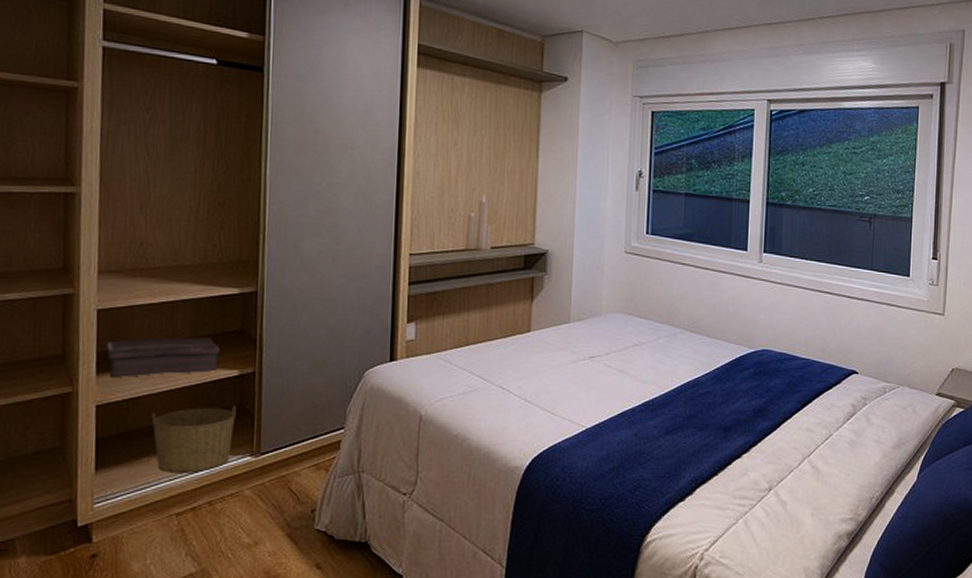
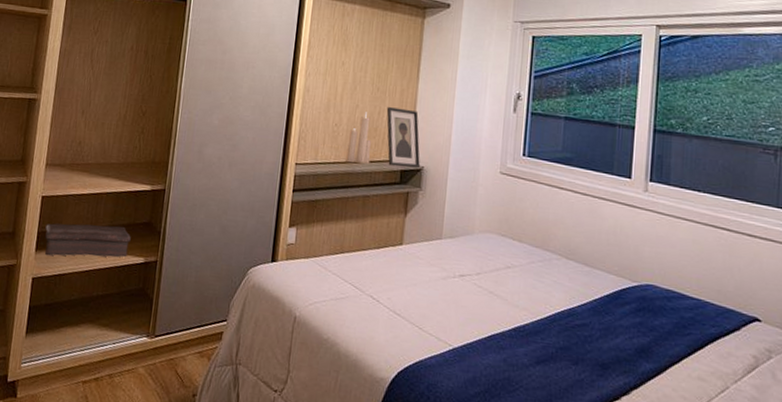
basket: present [151,405,236,473] -> none [72,288,139,347]
picture frame: none [506,189,544,252] -> present [386,107,420,169]

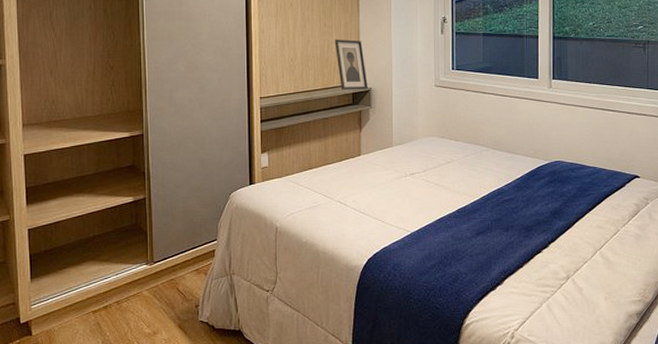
decorative box: present [45,223,131,258] -> none [33,172,118,208]
candle: present [344,112,371,165] -> none [303,46,325,92]

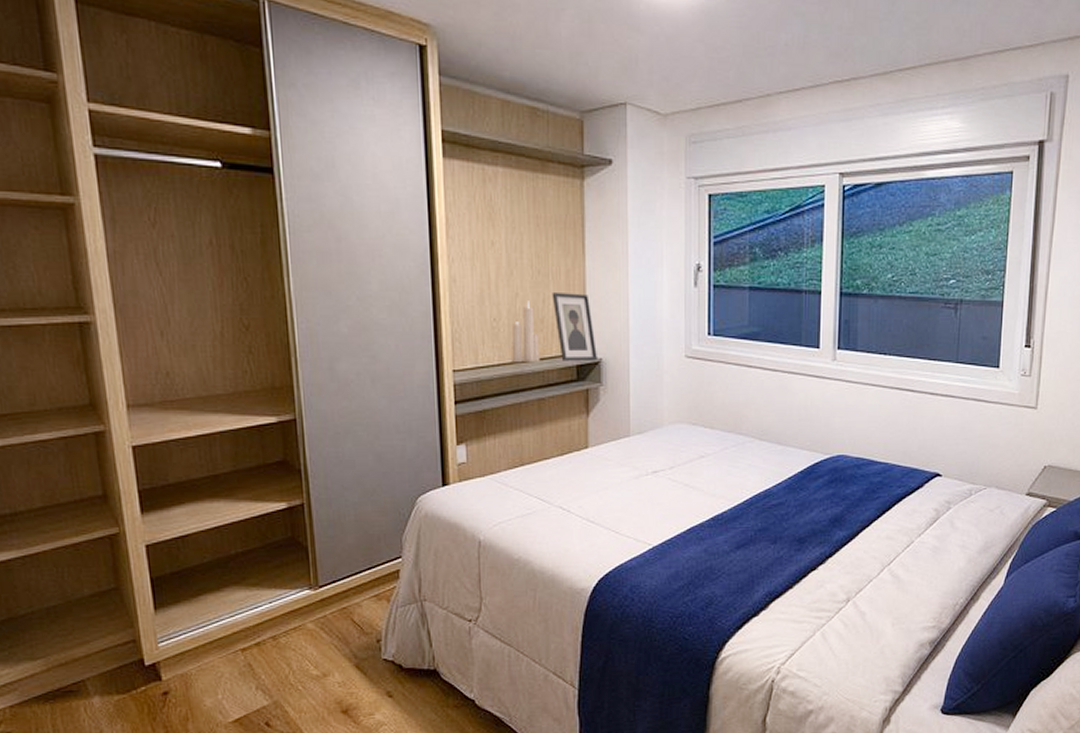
candle: none [303,46,325,92] -> present [510,301,541,363]

